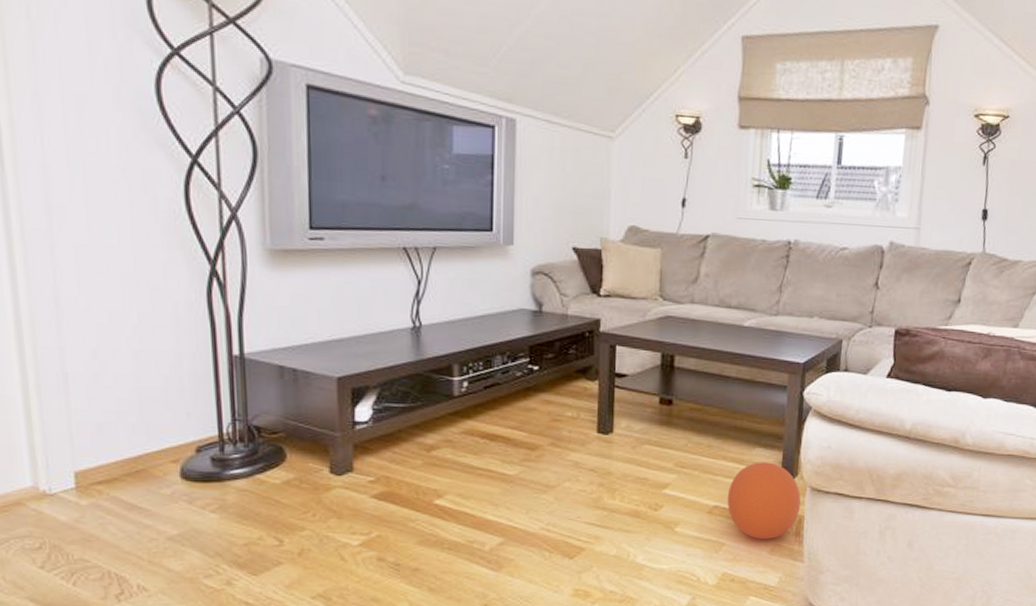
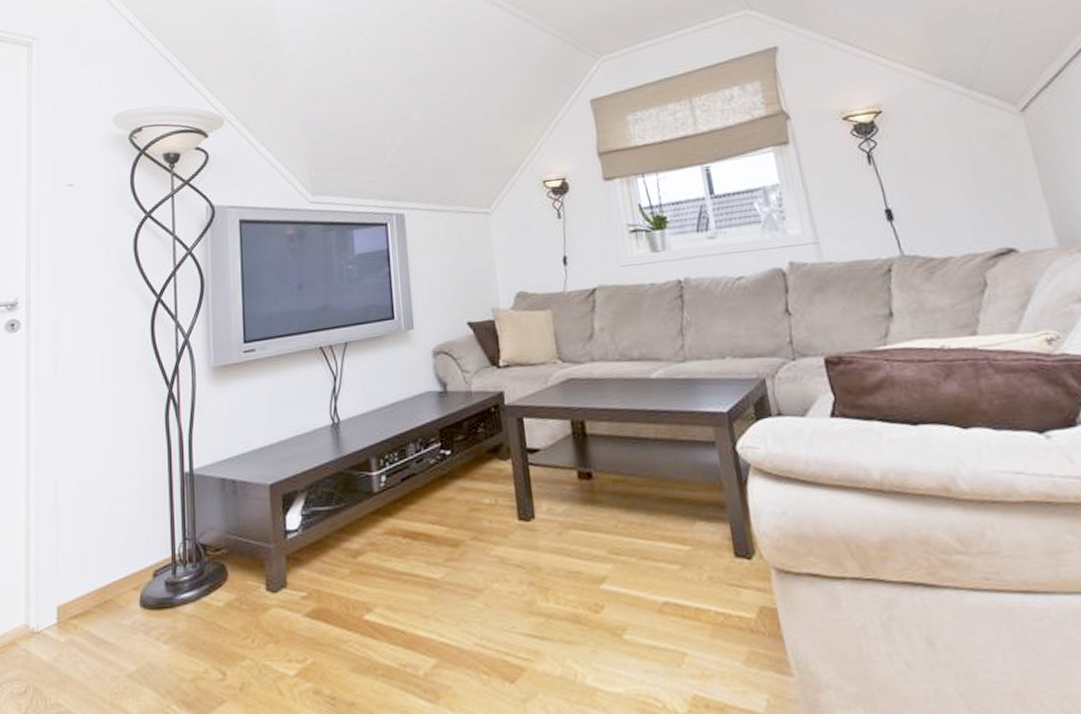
ball: present [727,462,801,540] -> none [675,539,770,646]

